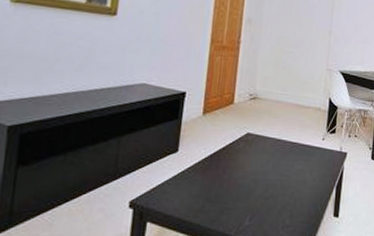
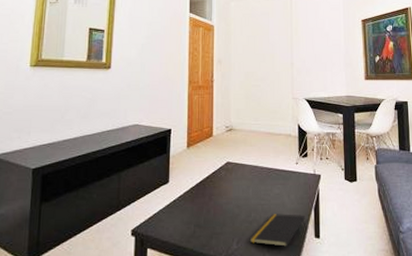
notepad: none [263,191,326,225] -> present [249,214,305,247]

